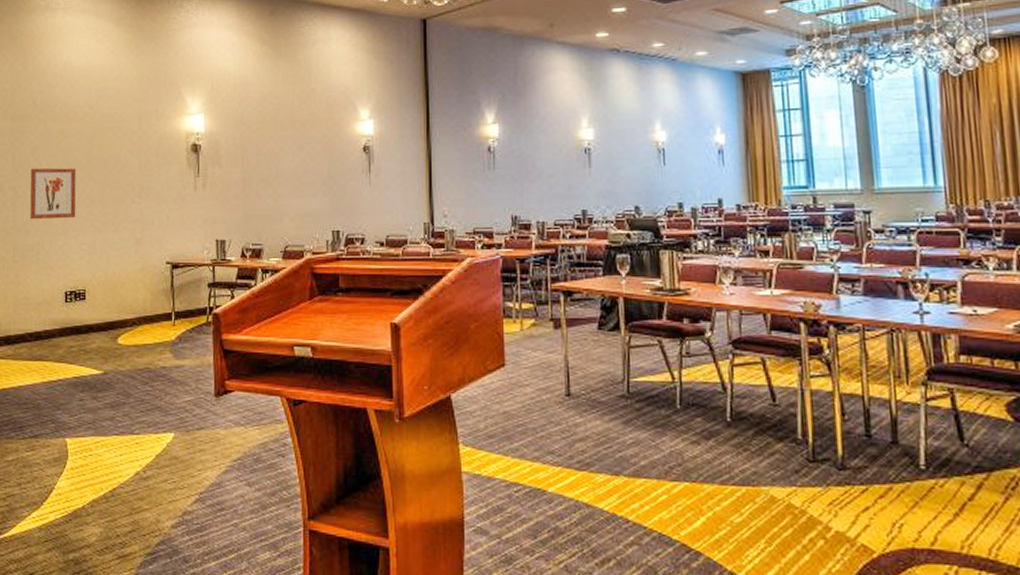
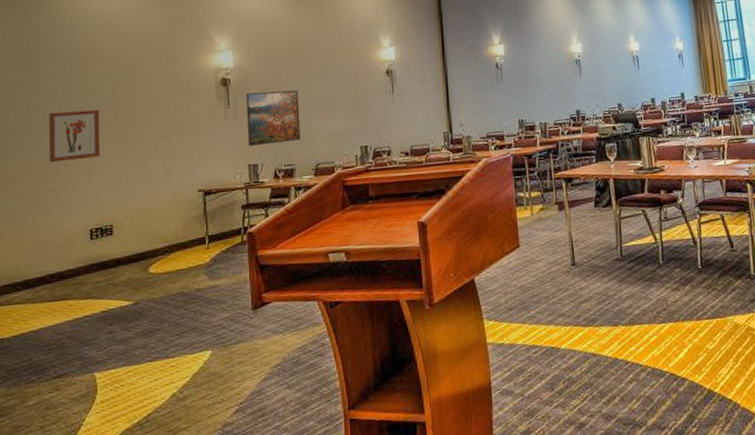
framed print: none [216,161,270,220] -> present [246,90,300,146]

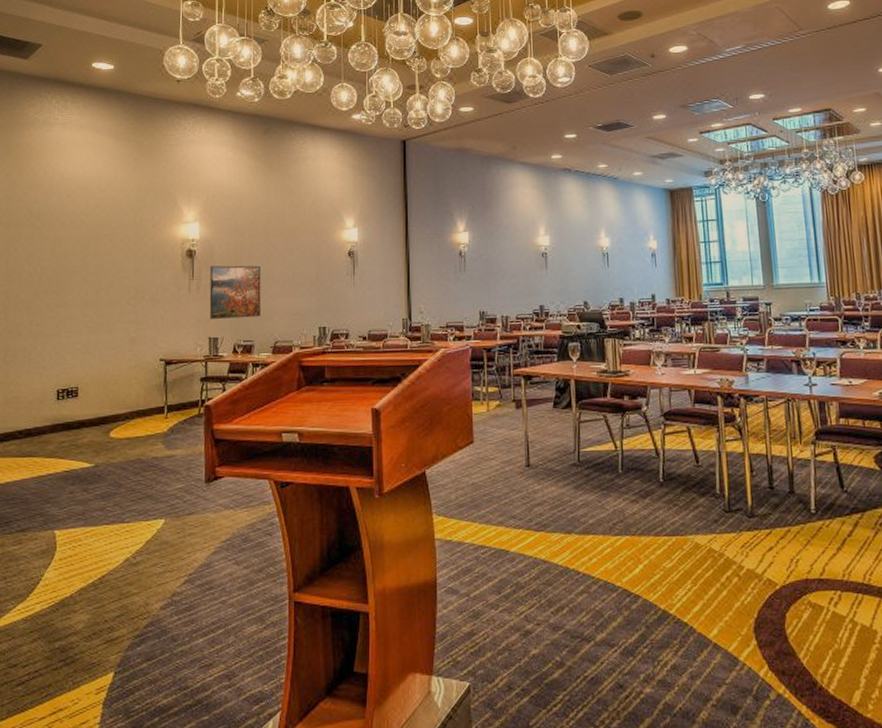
wall art: present [48,109,101,163] -> none [22,272,72,322]

